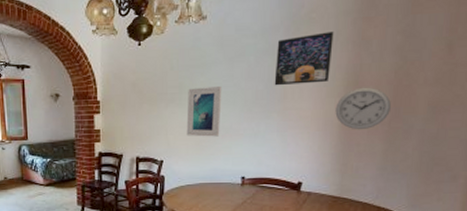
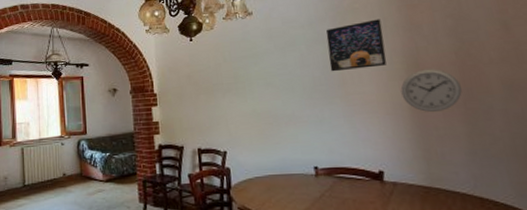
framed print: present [186,85,222,137] -> none [243,74,283,126]

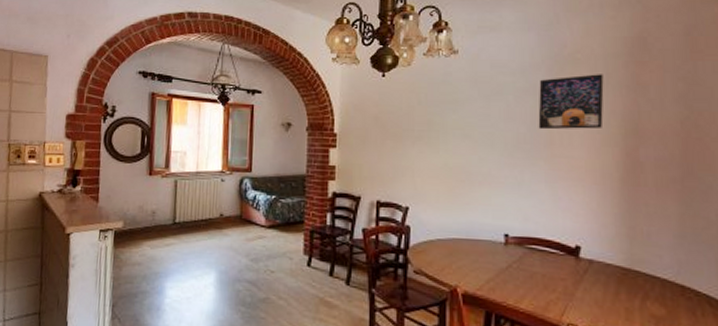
wall clock: present [400,68,462,113] -> none [614,137,681,187]

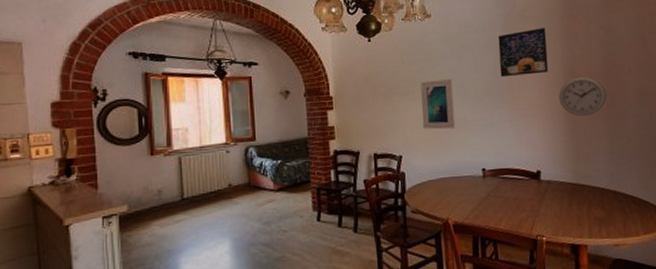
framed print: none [436,125,478,183] -> present [420,78,456,130]
wall clock: none [614,137,681,187] -> present [558,76,607,117]

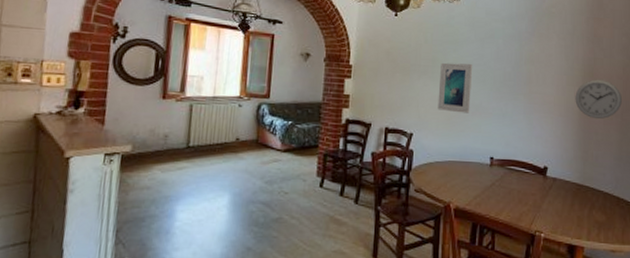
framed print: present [498,28,549,78] -> none [520,26,571,71]

